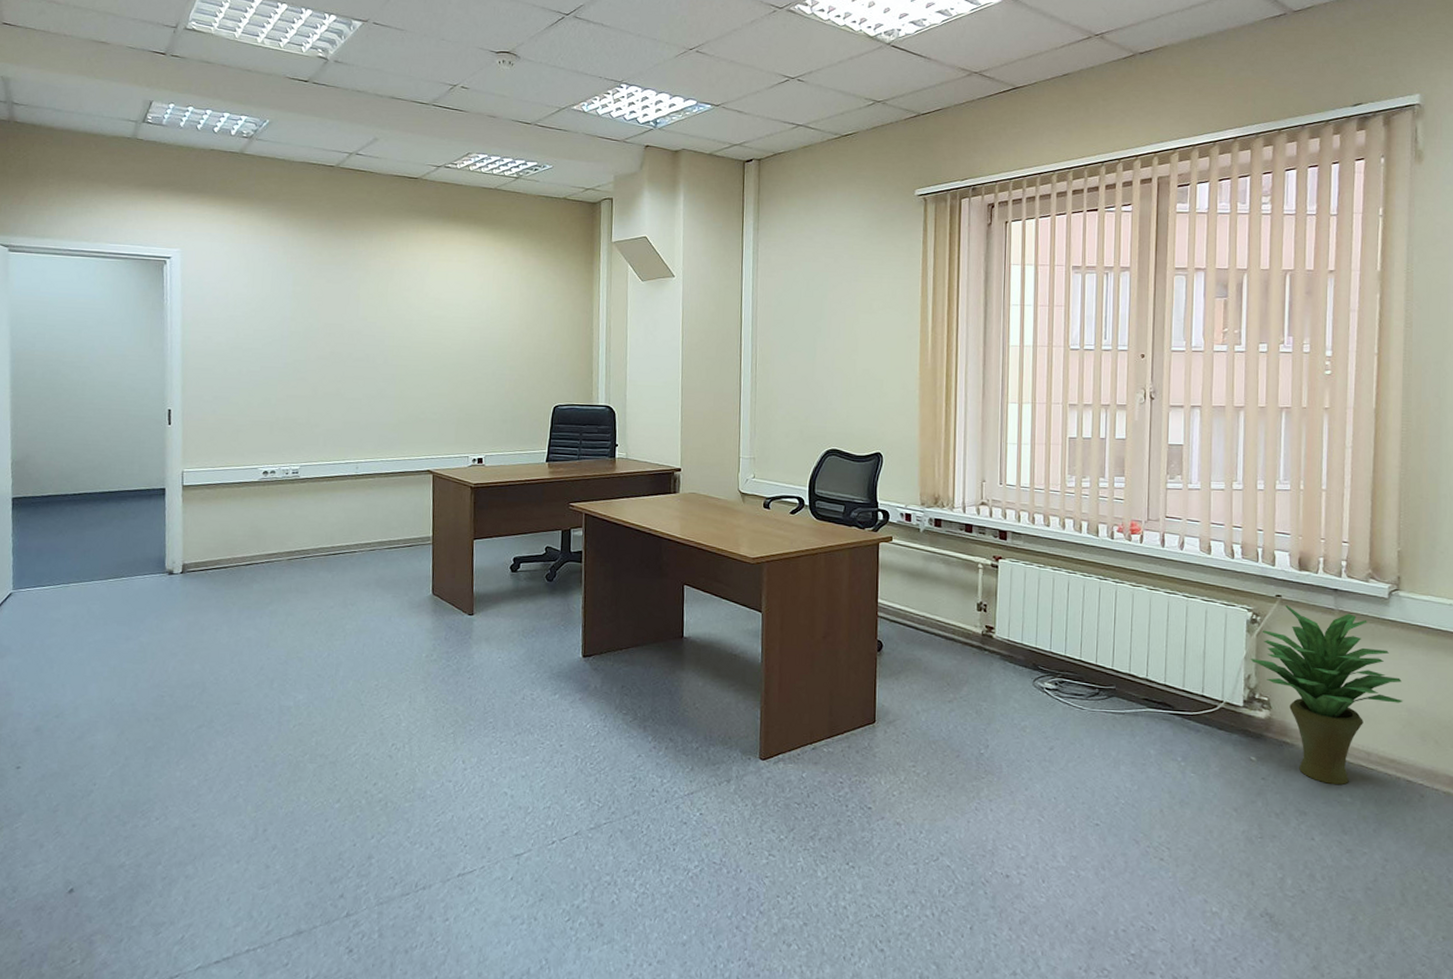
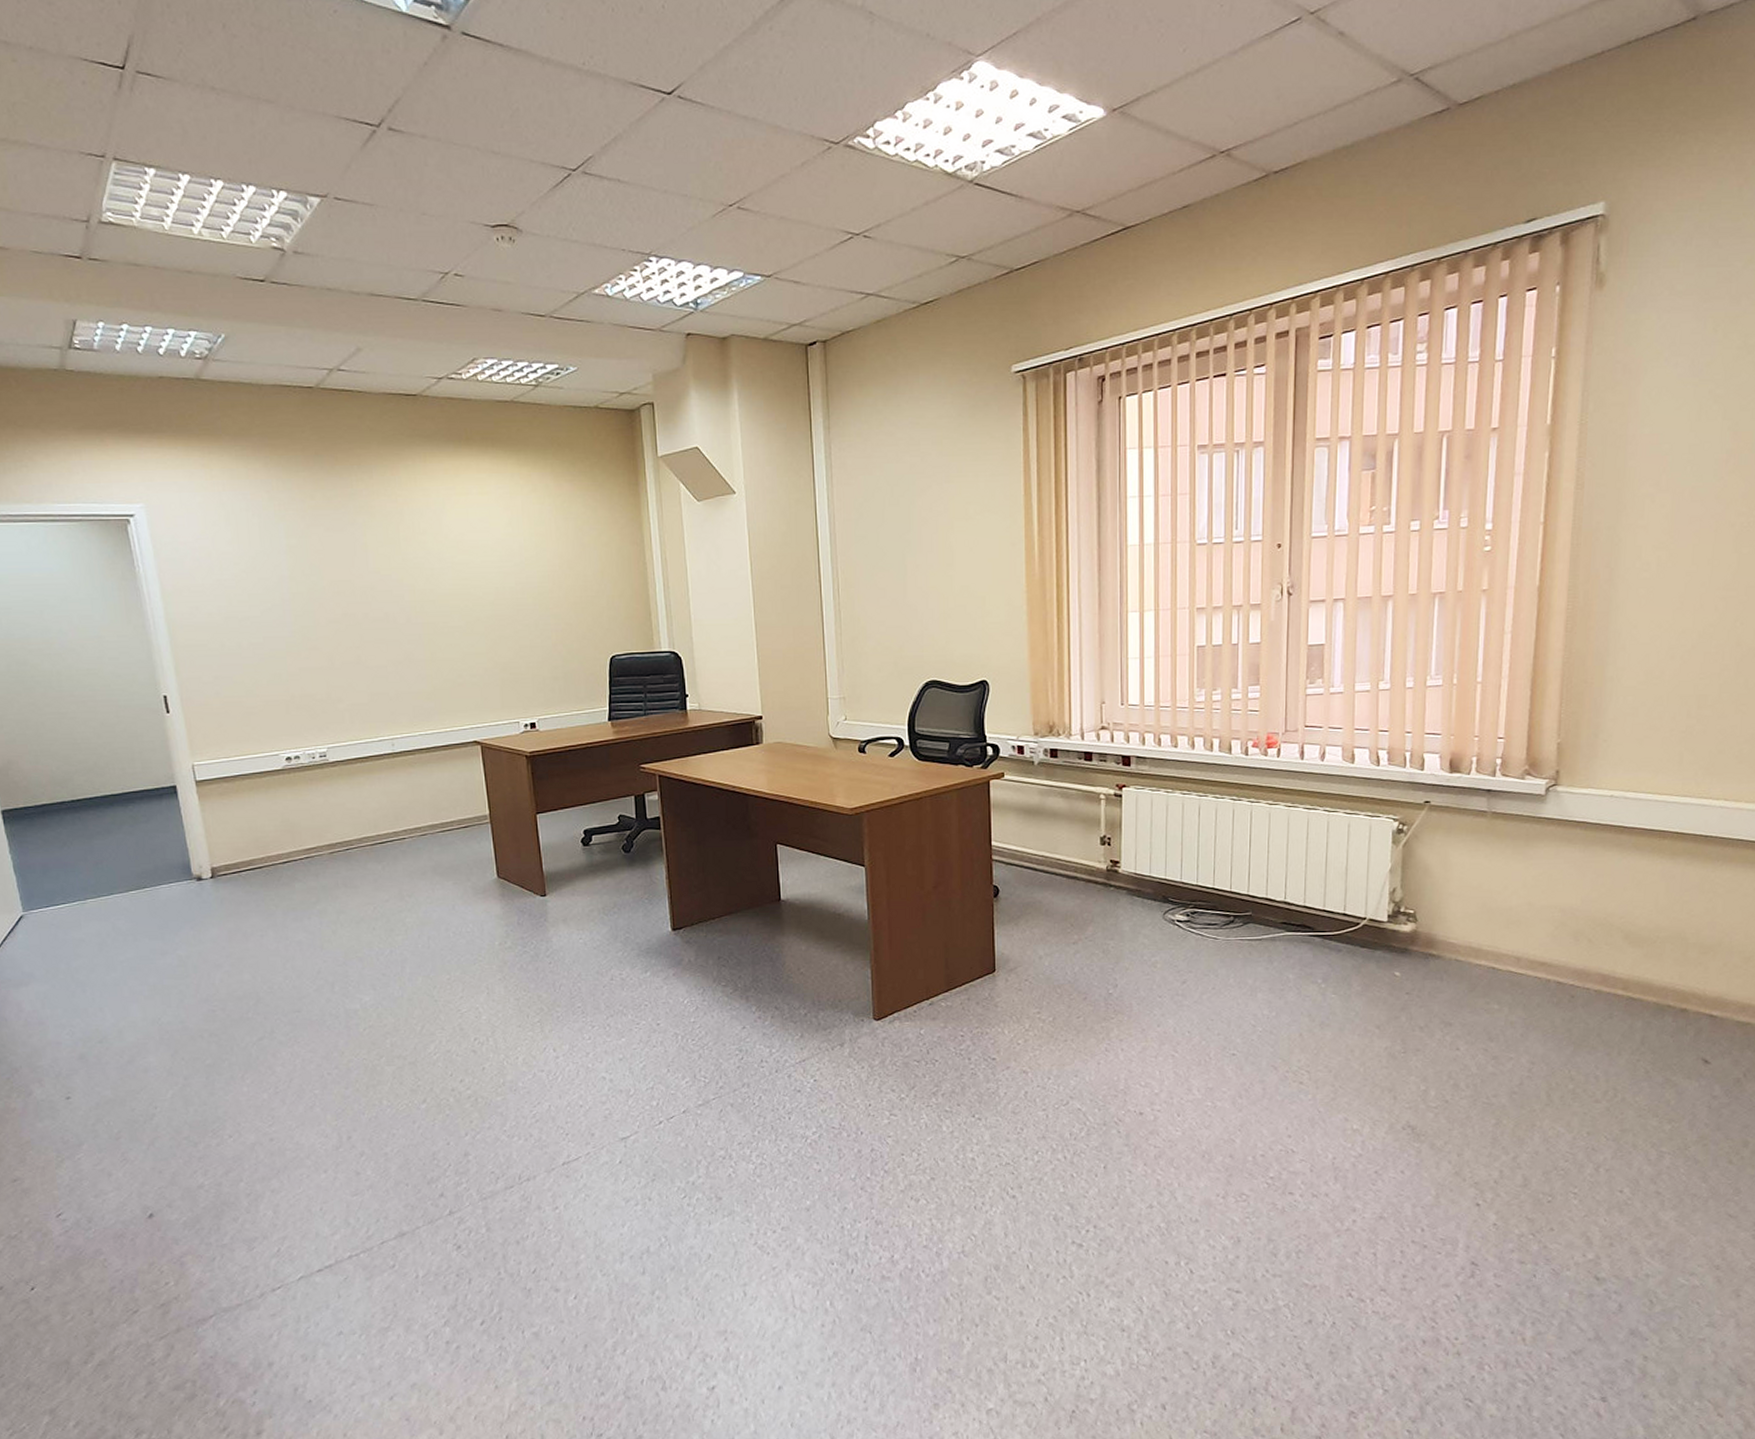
potted plant: present [1250,604,1403,785] -> none [1395,810,1556,993]

